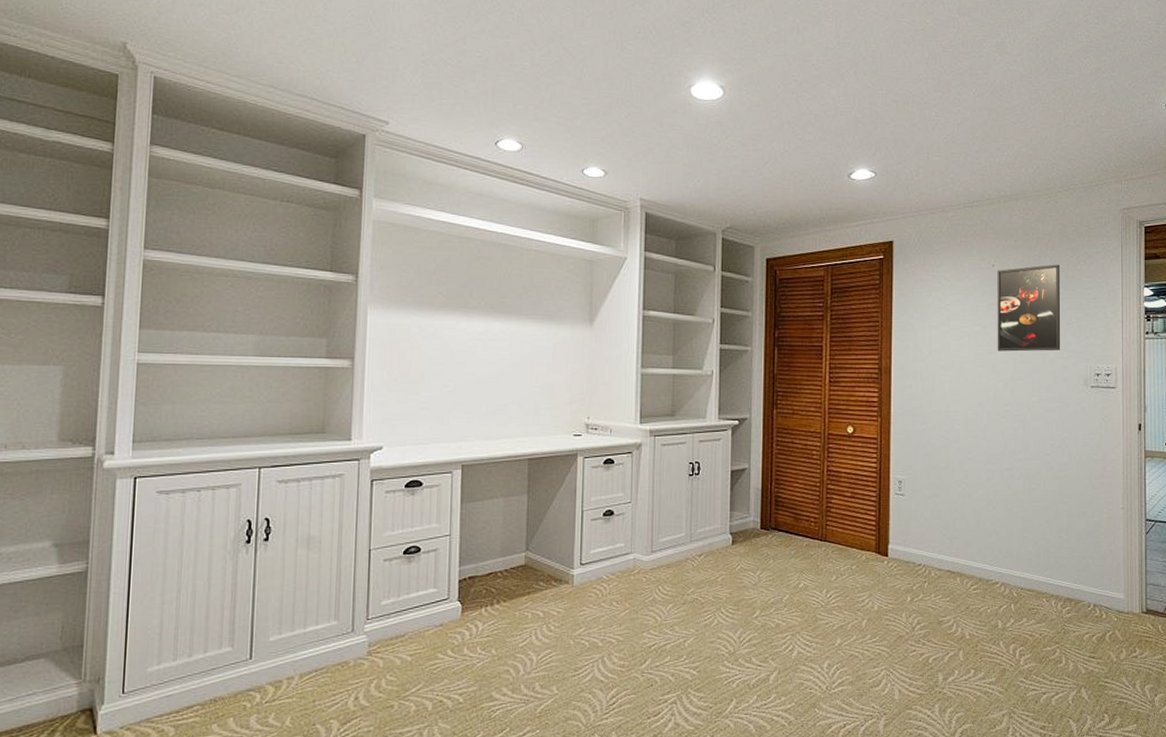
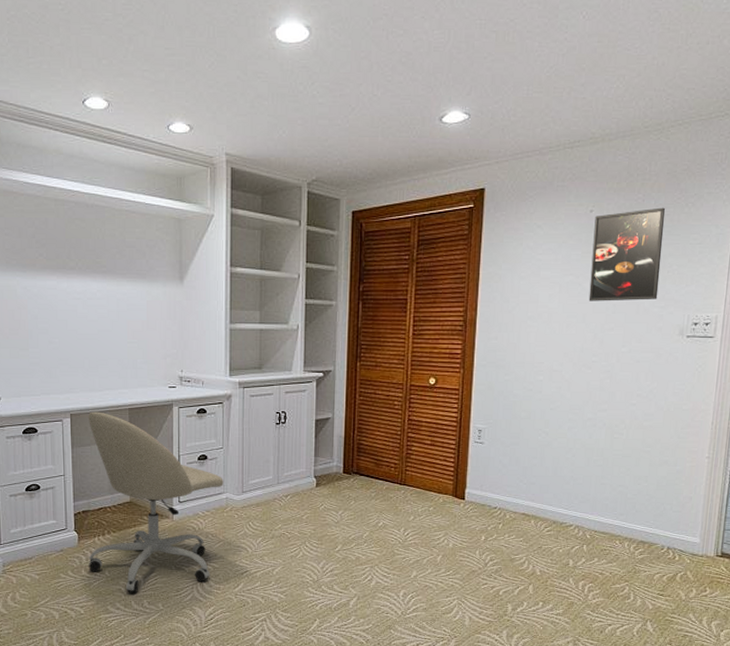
office chair: none [472,462,631,675] -> present [88,411,223,593]

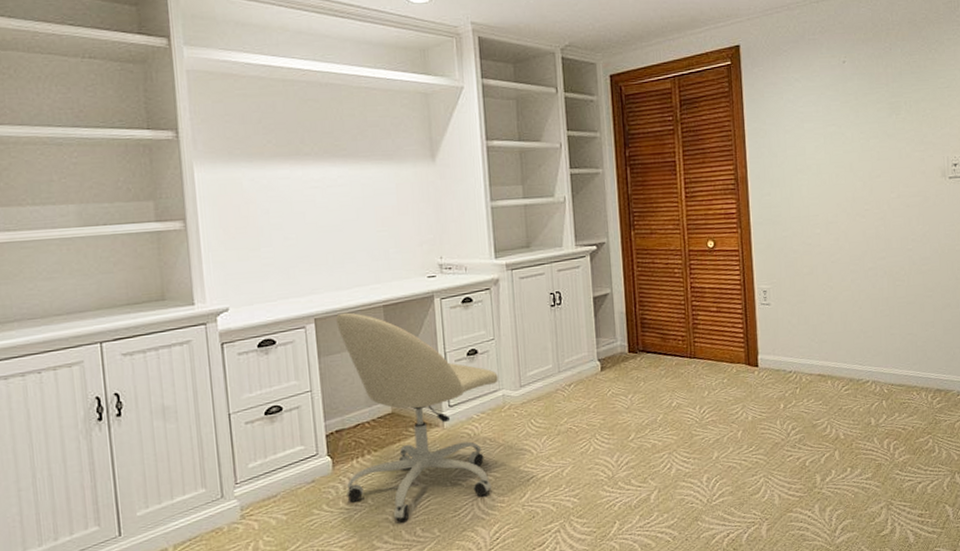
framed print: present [588,207,666,301] -> none [848,55,917,150]

